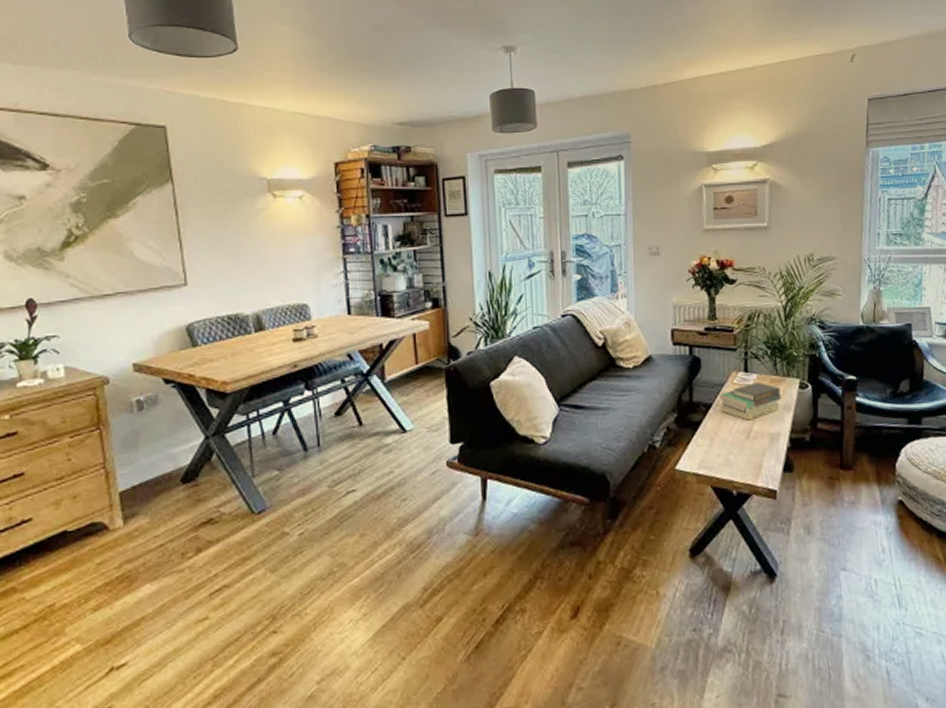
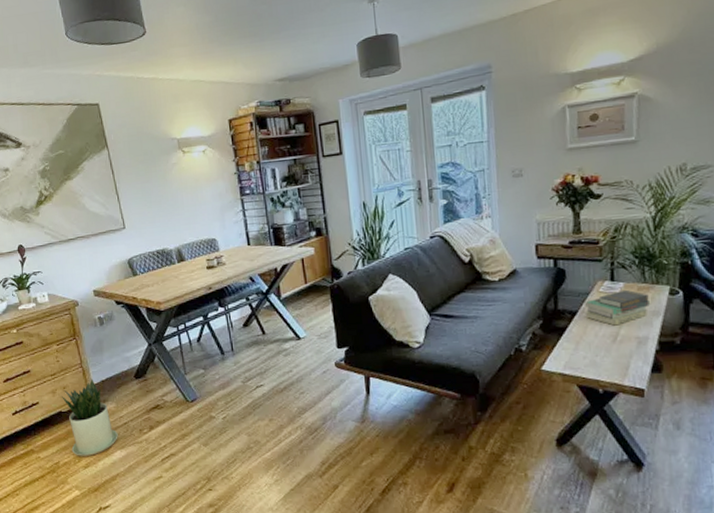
planter: none [68,484,149,594] -> present [61,379,118,456]

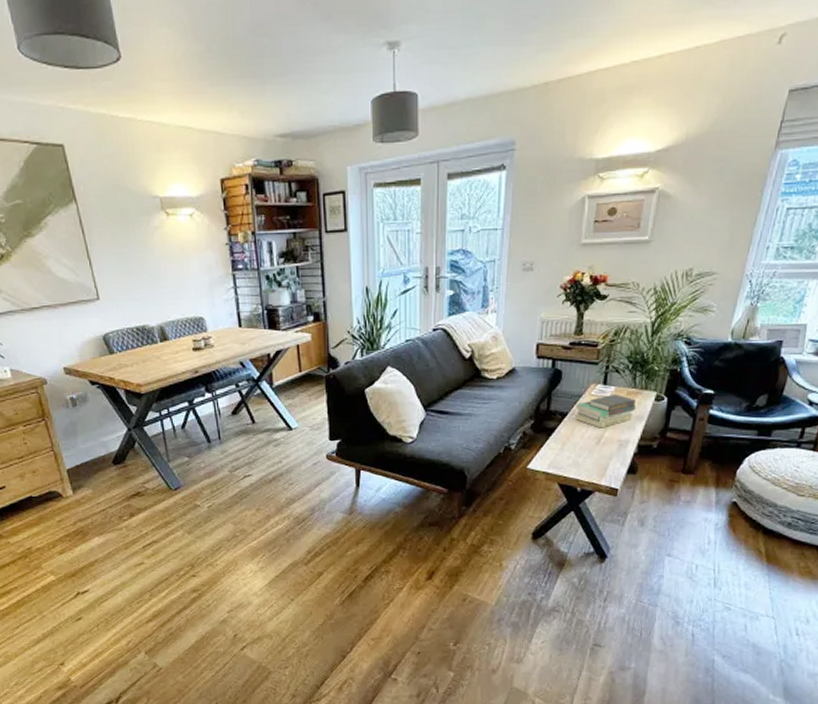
planter: present [61,379,118,456] -> none [30,463,96,542]

